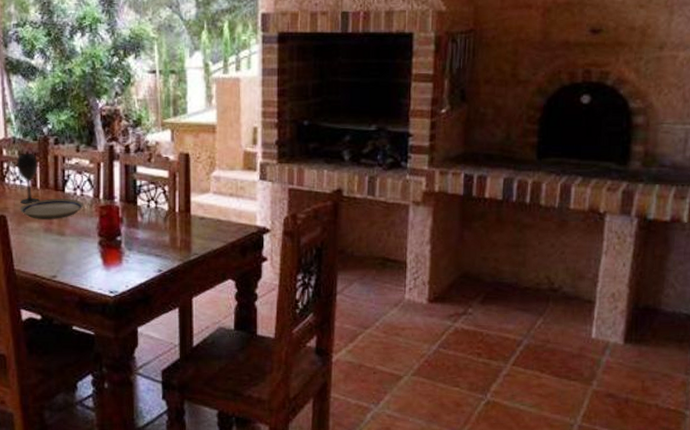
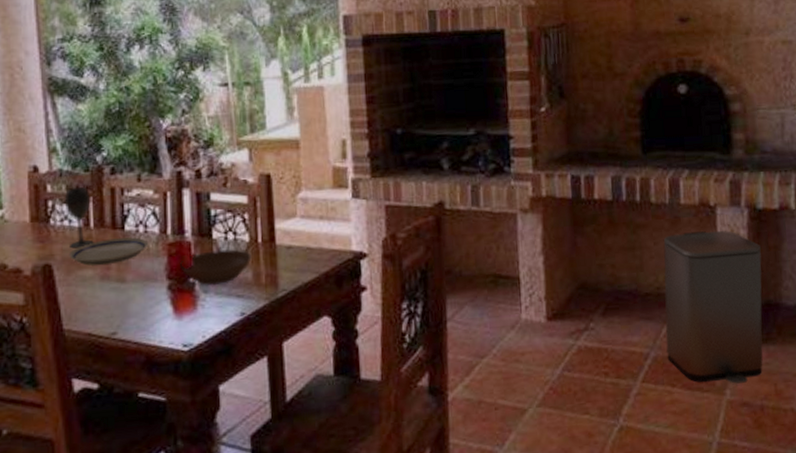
bowl: none [110,214,169,245] -> present [180,248,252,286]
pedal bin: none [539,236,647,377] -> present [663,231,763,384]

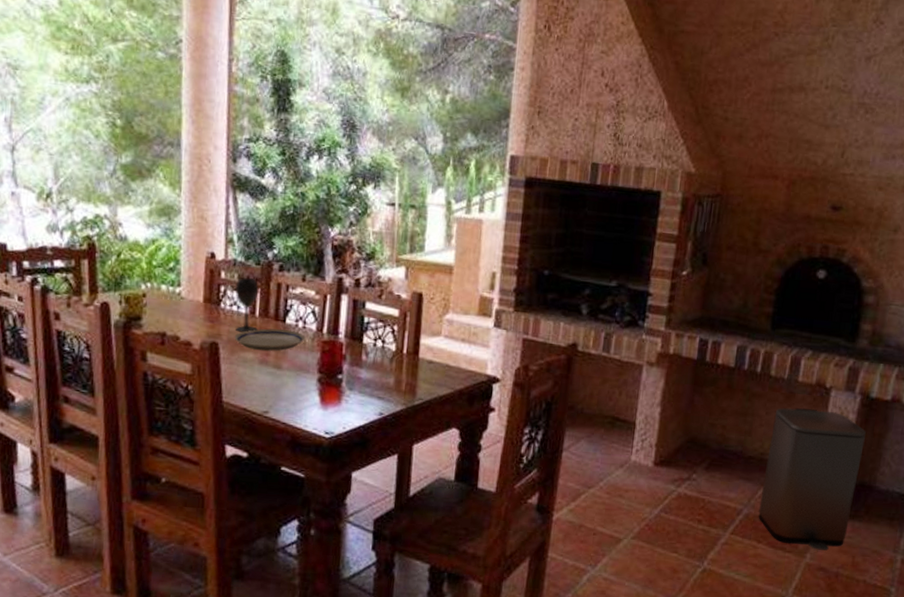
bowl: present [180,248,252,286] -> none [331,353,396,385]

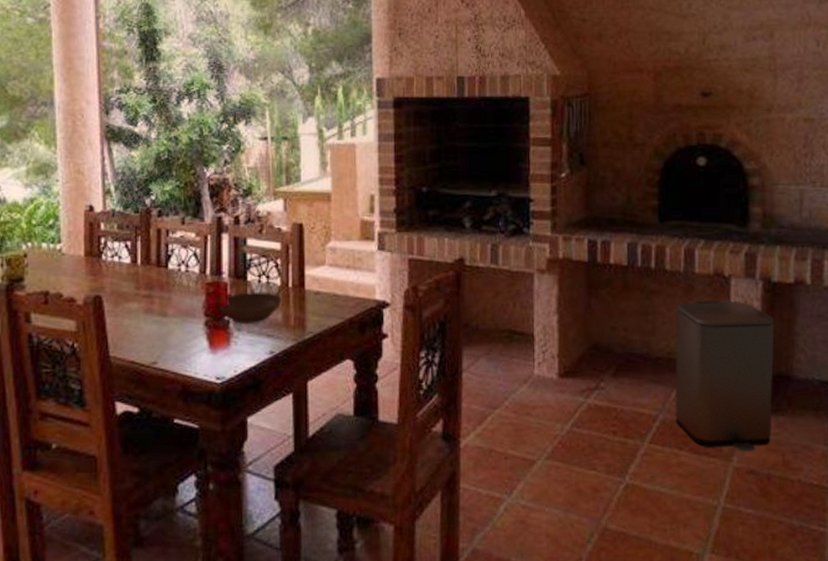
plate: present [234,328,306,351] -> none [117,275,189,299]
wine glass: present [235,277,259,333] -> none [115,226,140,283]
bowl: none [331,353,396,385] -> present [217,290,282,325]

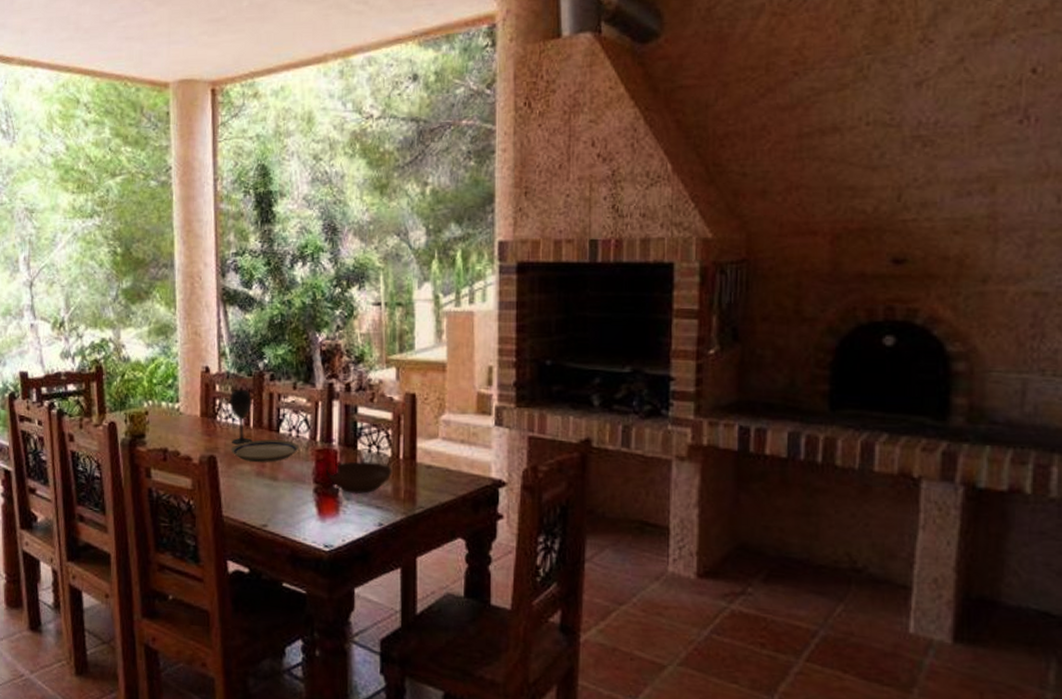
wine glass: none [115,226,140,283] -> present [229,389,252,445]
plate: none [117,275,189,299] -> present [231,439,300,462]
pedal bin: present [675,301,775,451] -> none [840,504,979,685]

